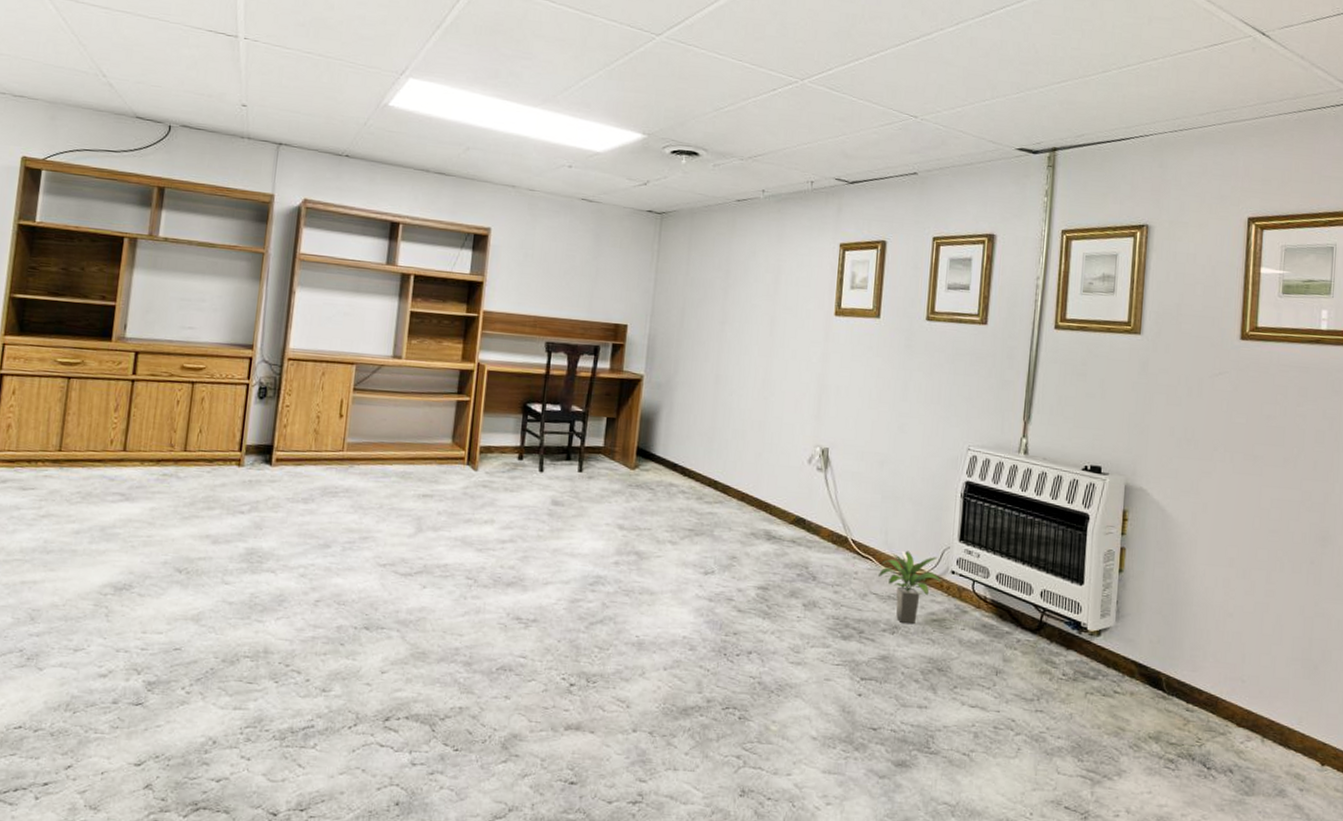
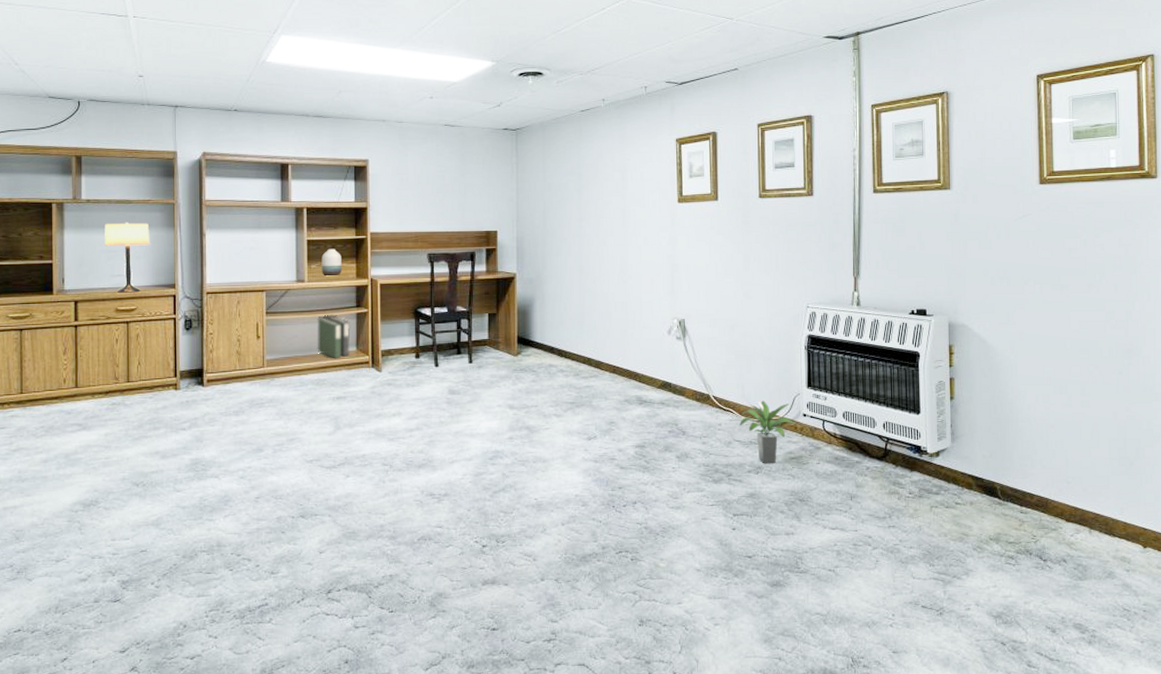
table lamp: none [178,268,232,350] -> present [105,222,150,293]
binder: none [407,401,449,451] -> present [318,316,351,359]
vase: none [422,324,447,356] -> present [321,248,342,277]

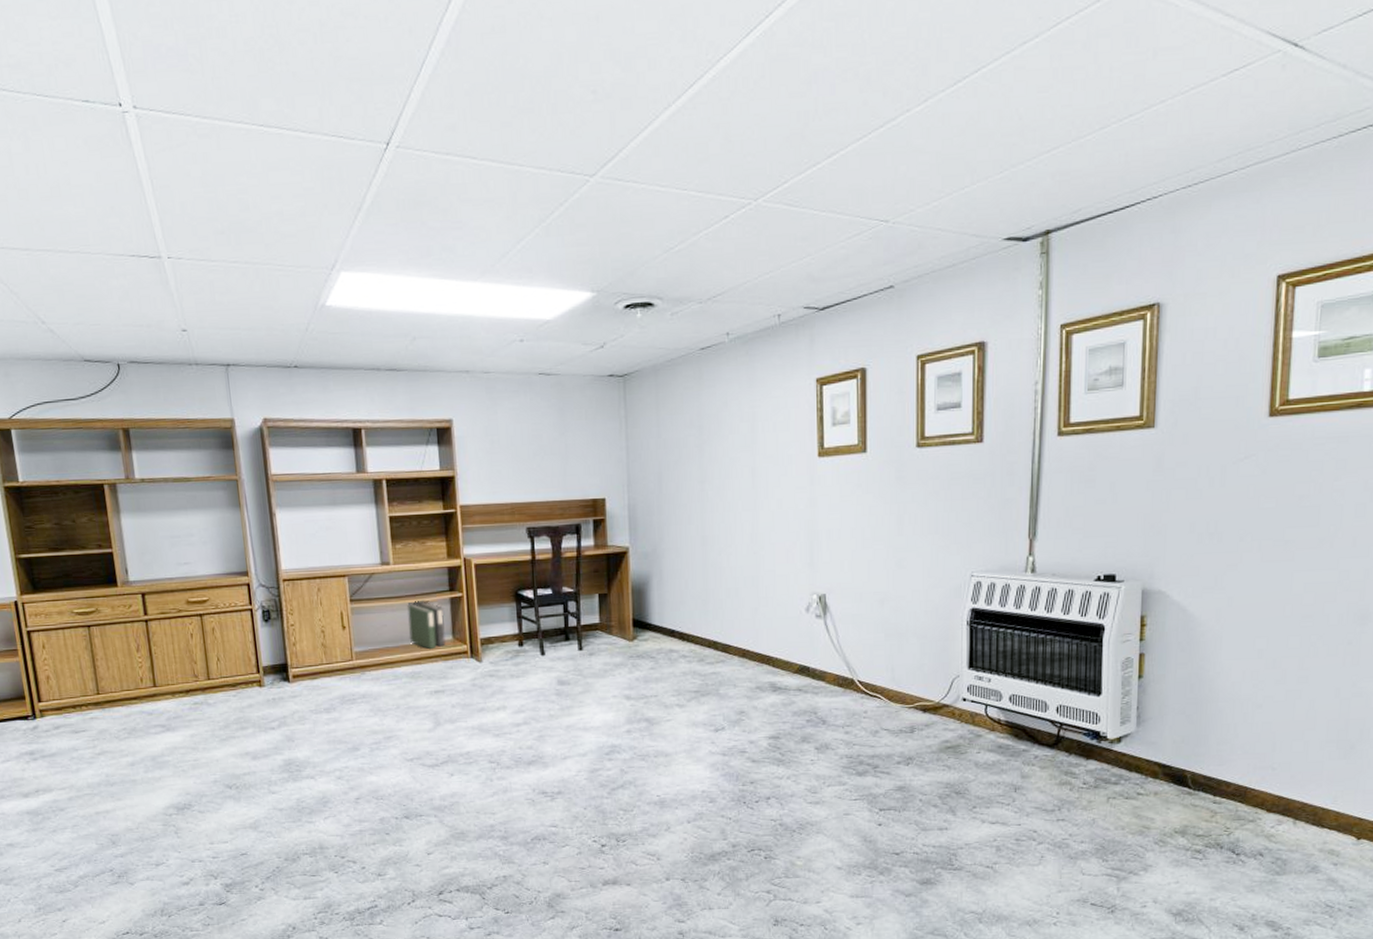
table lamp: present [105,222,150,293] -> none [164,503,216,583]
vase: present [321,248,342,277] -> none [406,525,430,558]
potted plant: present [740,401,795,464] -> none [888,684,952,754]

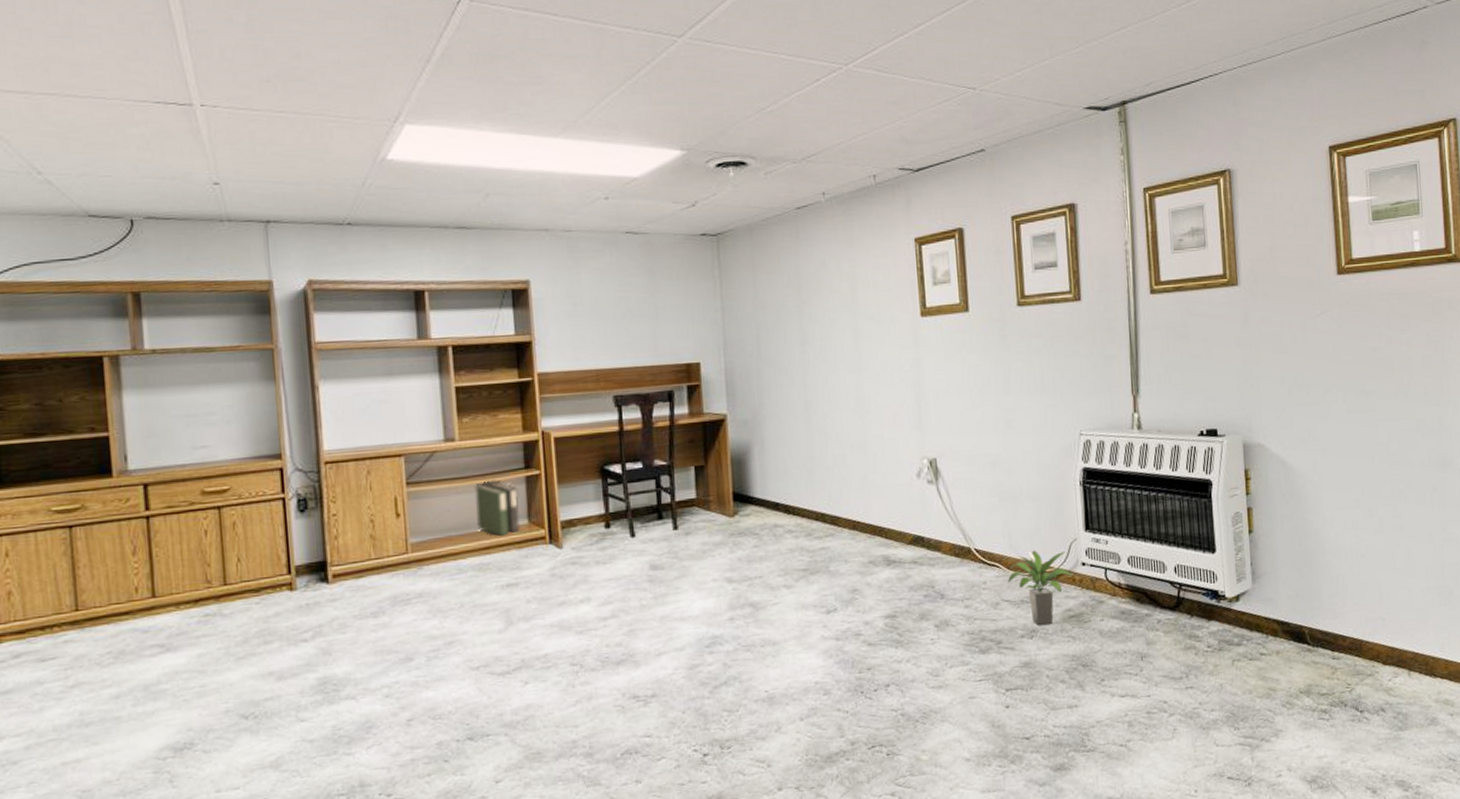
potted plant: none [888,684,952,754] -> present [1008,550,1073,626]

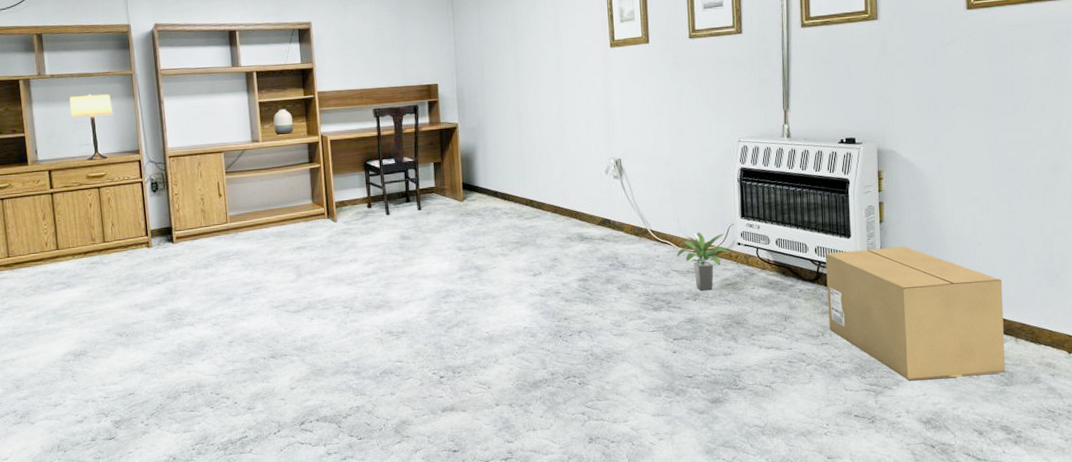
table lamp: none [179,376,243,470] -> present [69,94,113,161]
vase: none [475,396,503,432] -> present [273,109,293,136]
binder: present [475,482,520,537] -> none [274,172,306,213]
box: none [1187,562,1399,730] -> present [825,246,1006,381]

